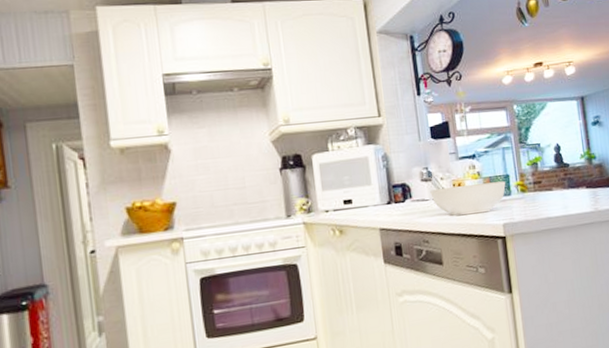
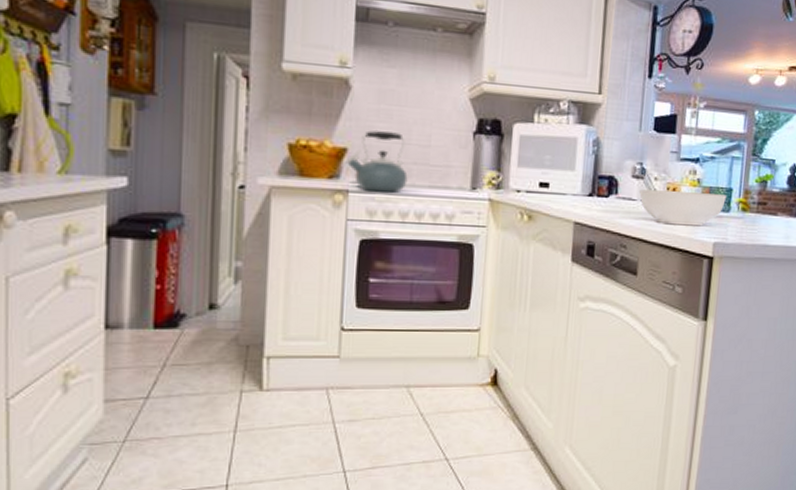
kettle: none [176,181,232,236] -> present [345,131,408,193]

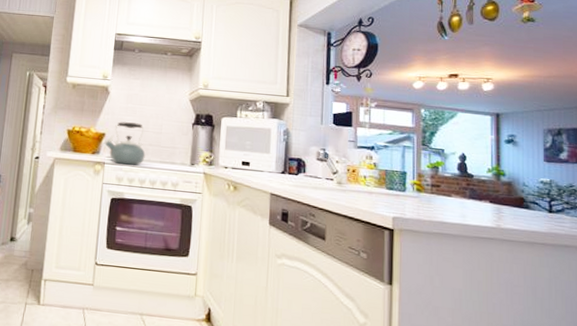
bowl: present [639,189,726,226] -> none [324,170,401,203]

